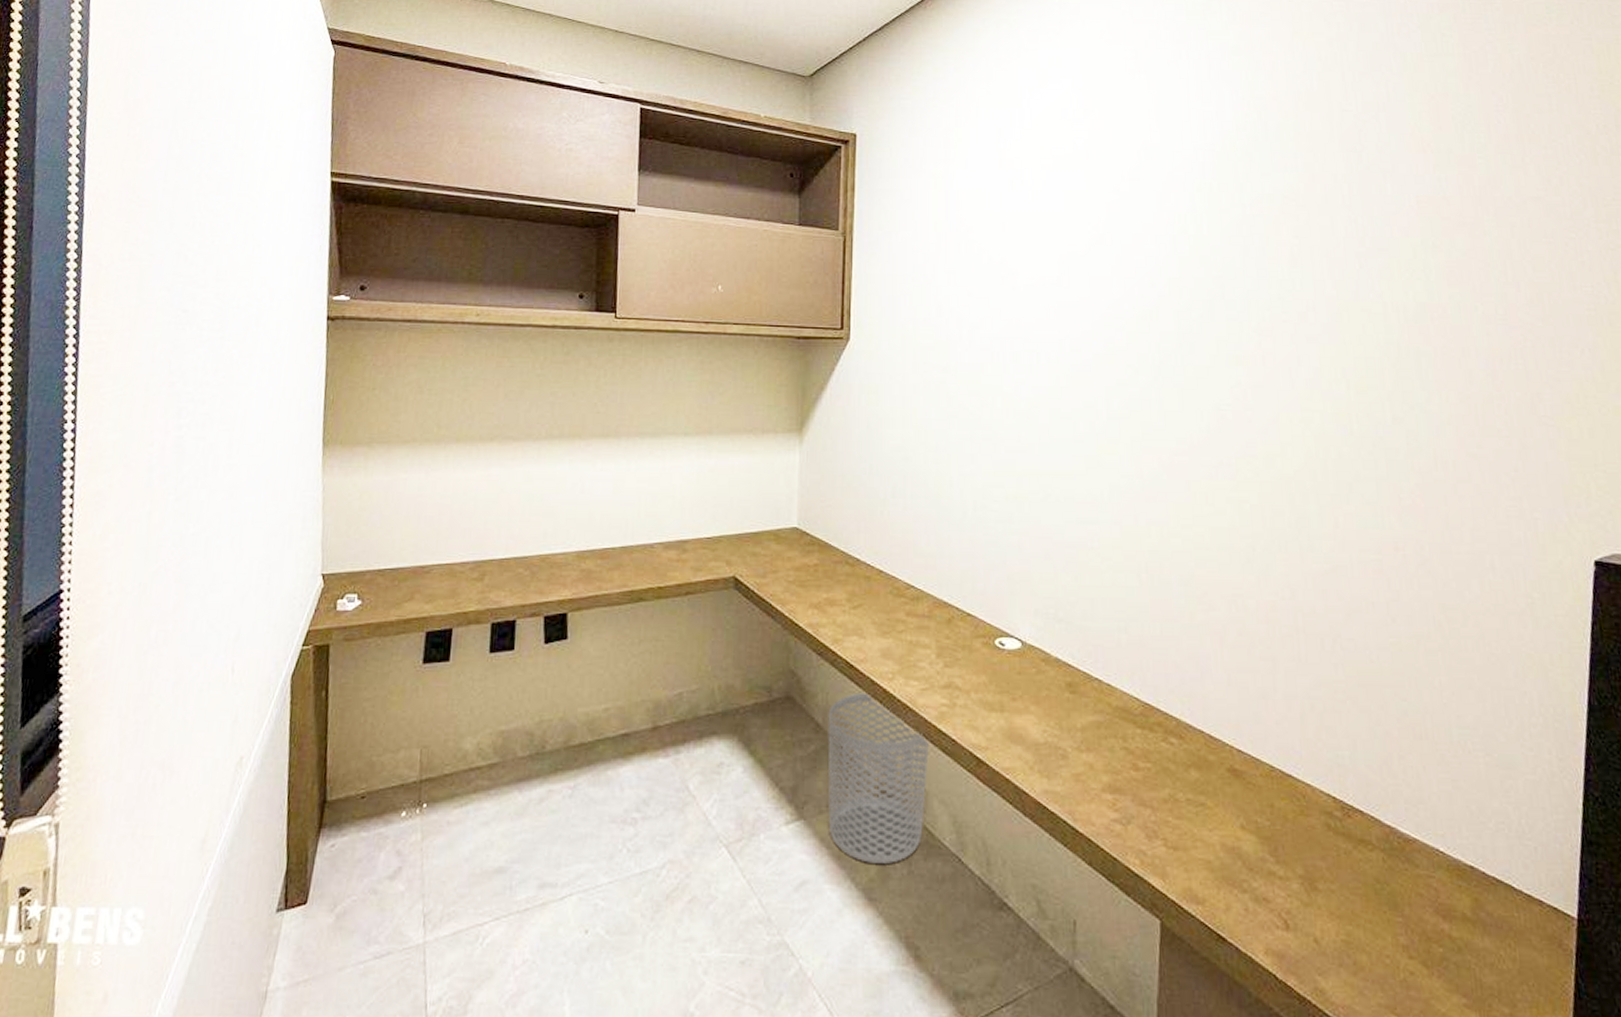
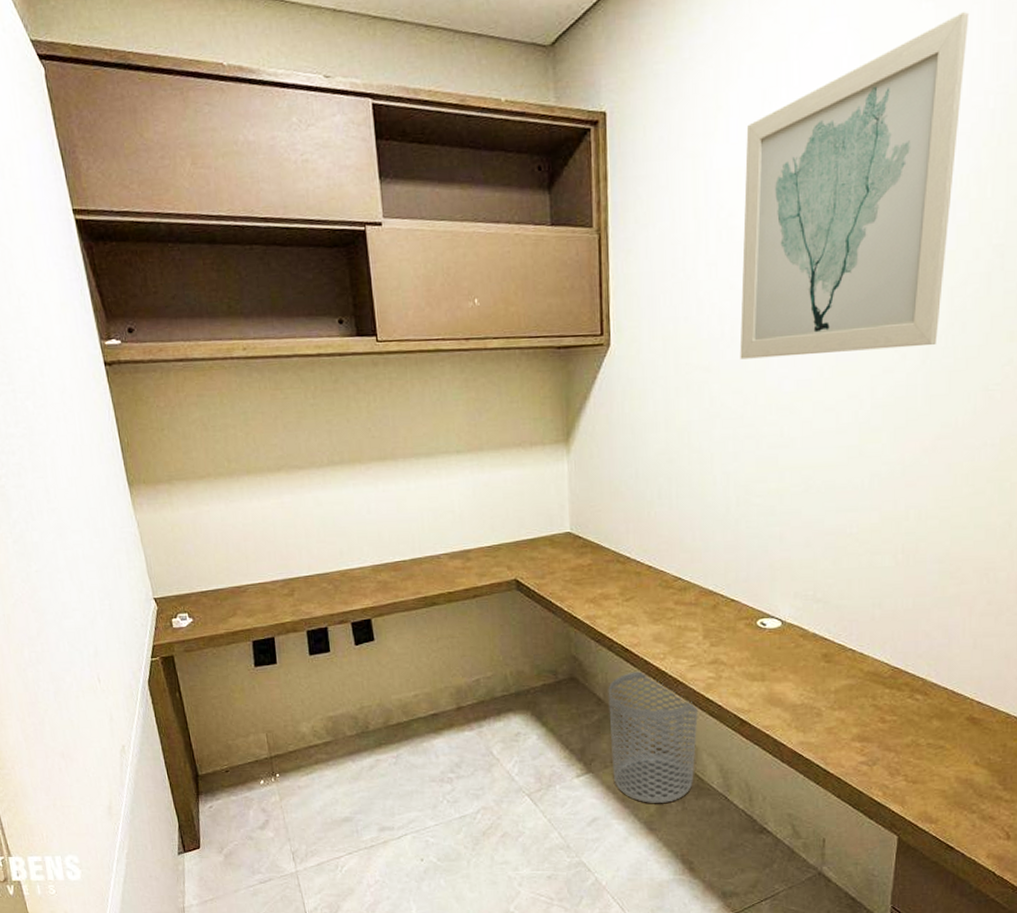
wall art: none [977,85,1177,364] -> present [740,12,970,360]

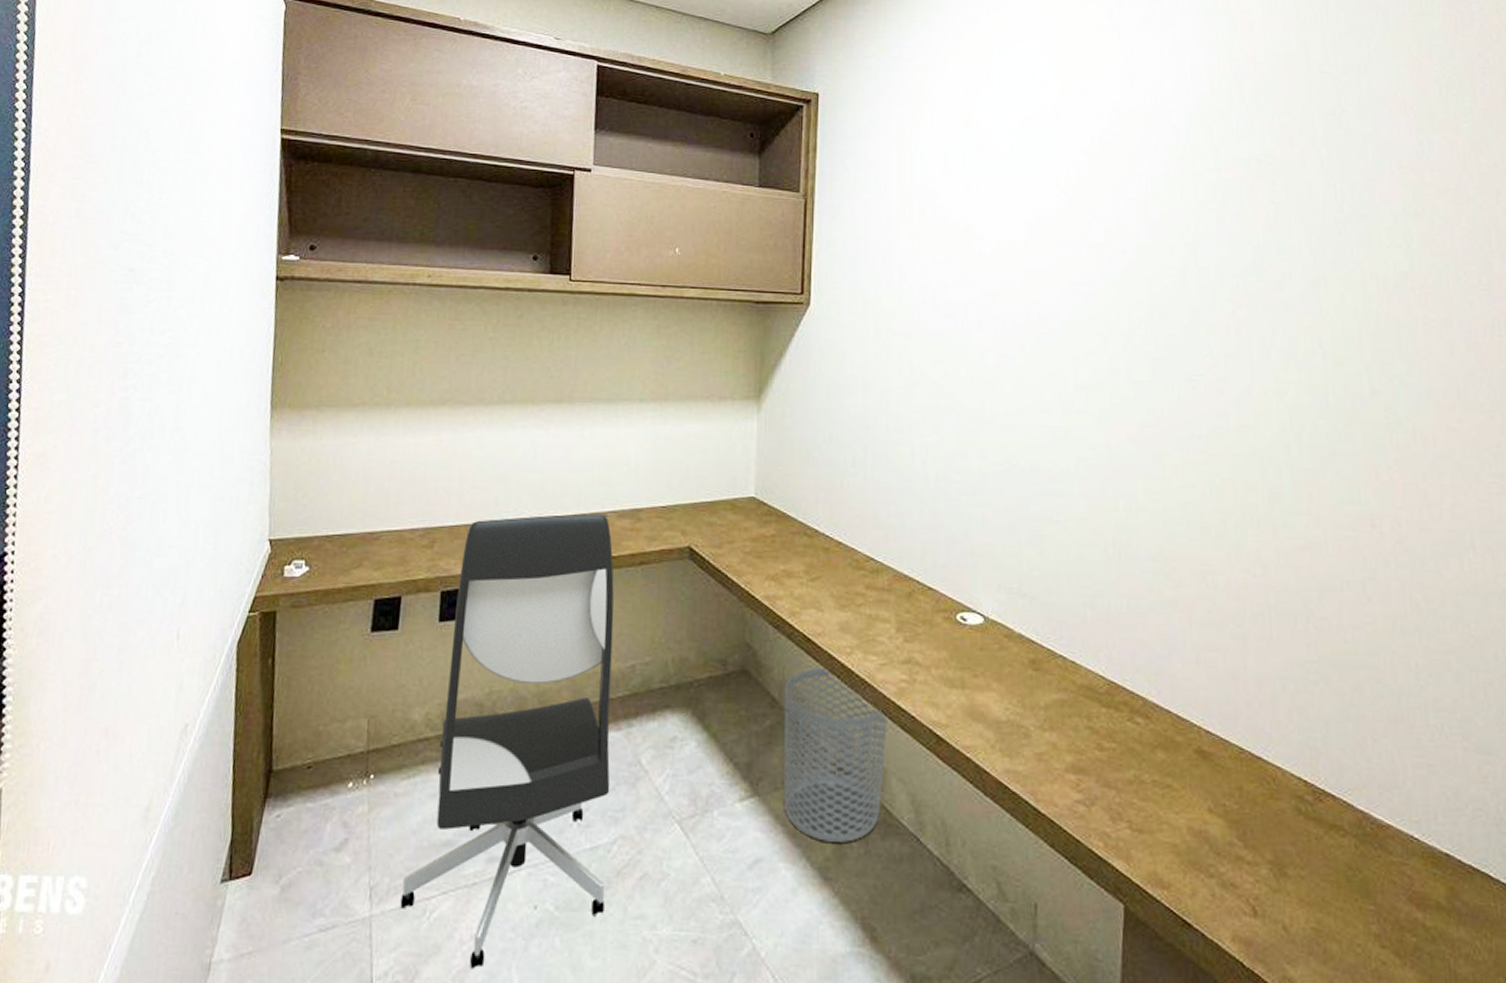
office chair: none [317,556,476,903] -> present [400,513,614,969]
wall art: present [740,12,970,360] -> none [941,44,1150,332]

